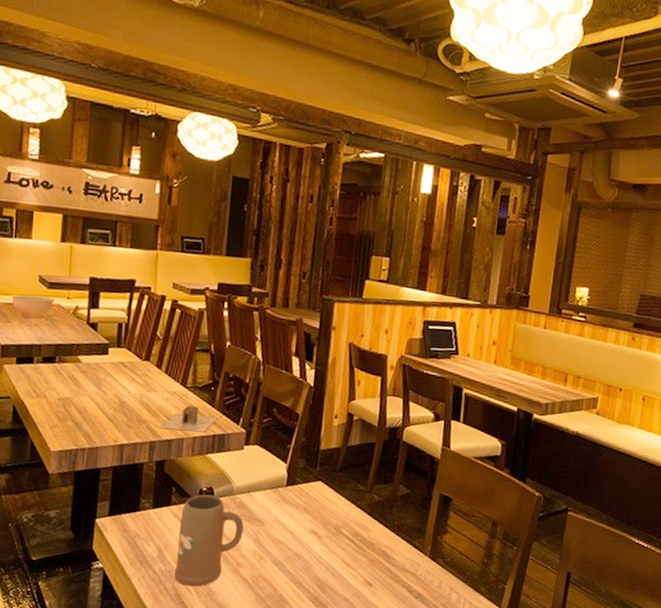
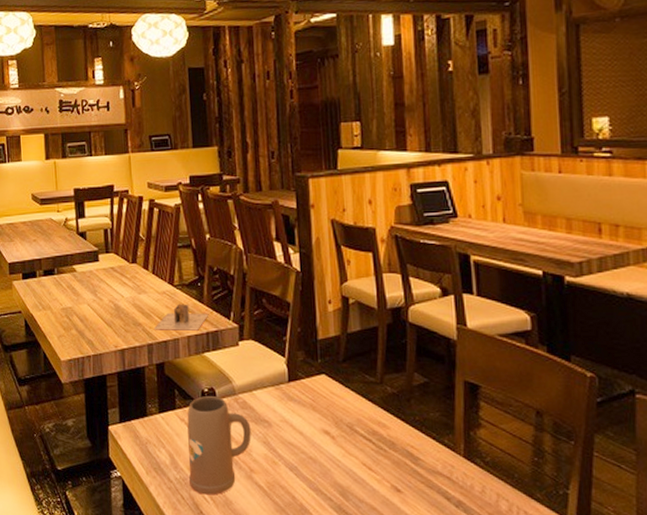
soup bowl: present [11,295,54,318] -> none [11,213,47,235]

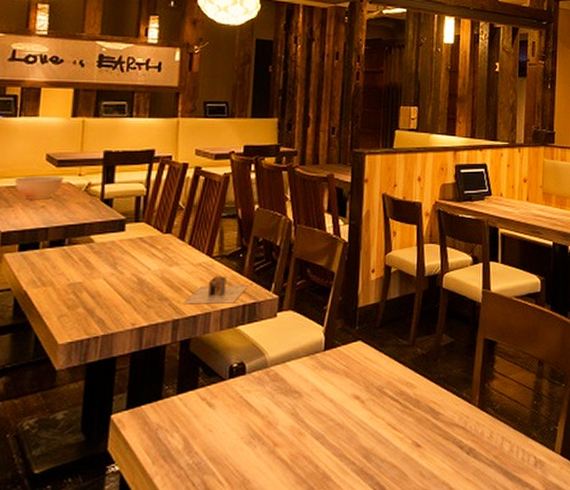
soup bowl: none [11,213,47,235] -> present [14,176,64,200]
beer mug: present [187,395,251,495] -> none [202,370,280,478]

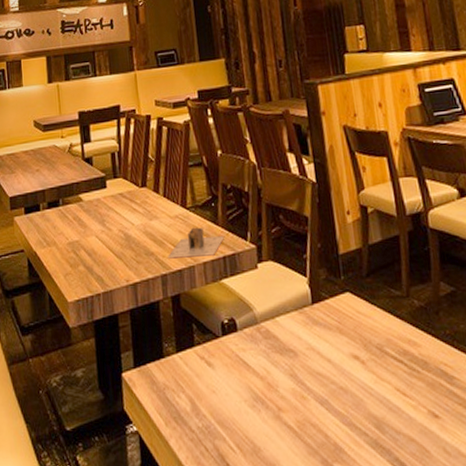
soup bowl: present [14,176,64,200] -> none [12,140,51,165]

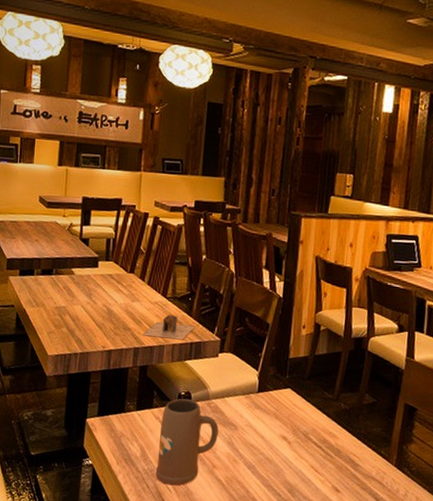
beer mug: none [207,327,277,443] -> present [155,398,219,486]

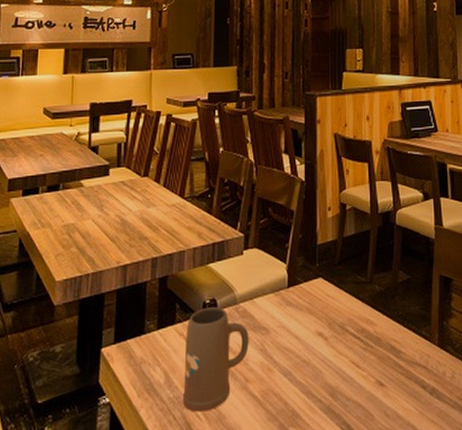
napkin holder: present [143,314,196,340] -> none [161,215,217,244]

